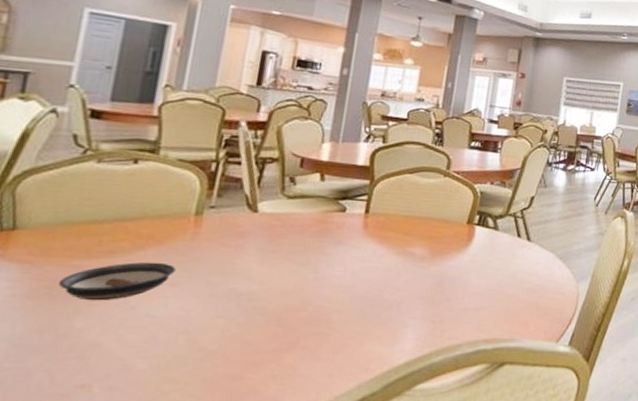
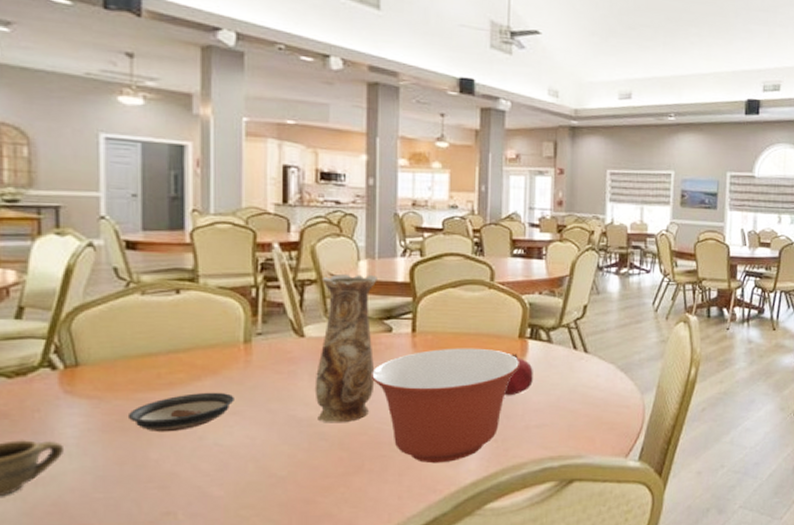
vase: none [258,154,339,299] -> present [314,274,377,423]
mixing bowl: none [318,230,466,342] -> present [370,348,521,464]
fruit: none [447,238,478,279] -> present [504,354,533,396]

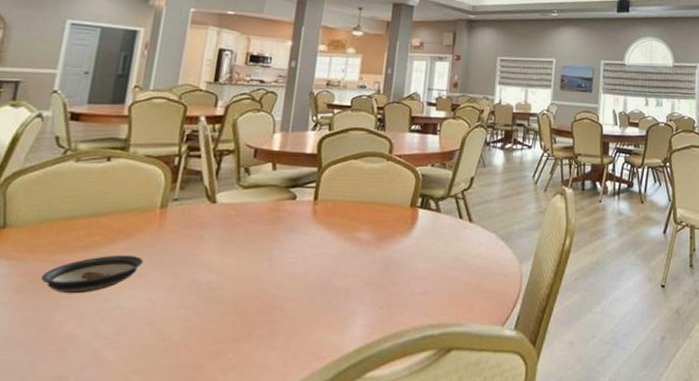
vase: present [314,274,377,423] -> none [217,146,289,287]
mixing bowl: present [370,348,521,464] -> none [271,215,410,330]
fruit: present [504,354,533,396] -> none [393,222,421,263]

